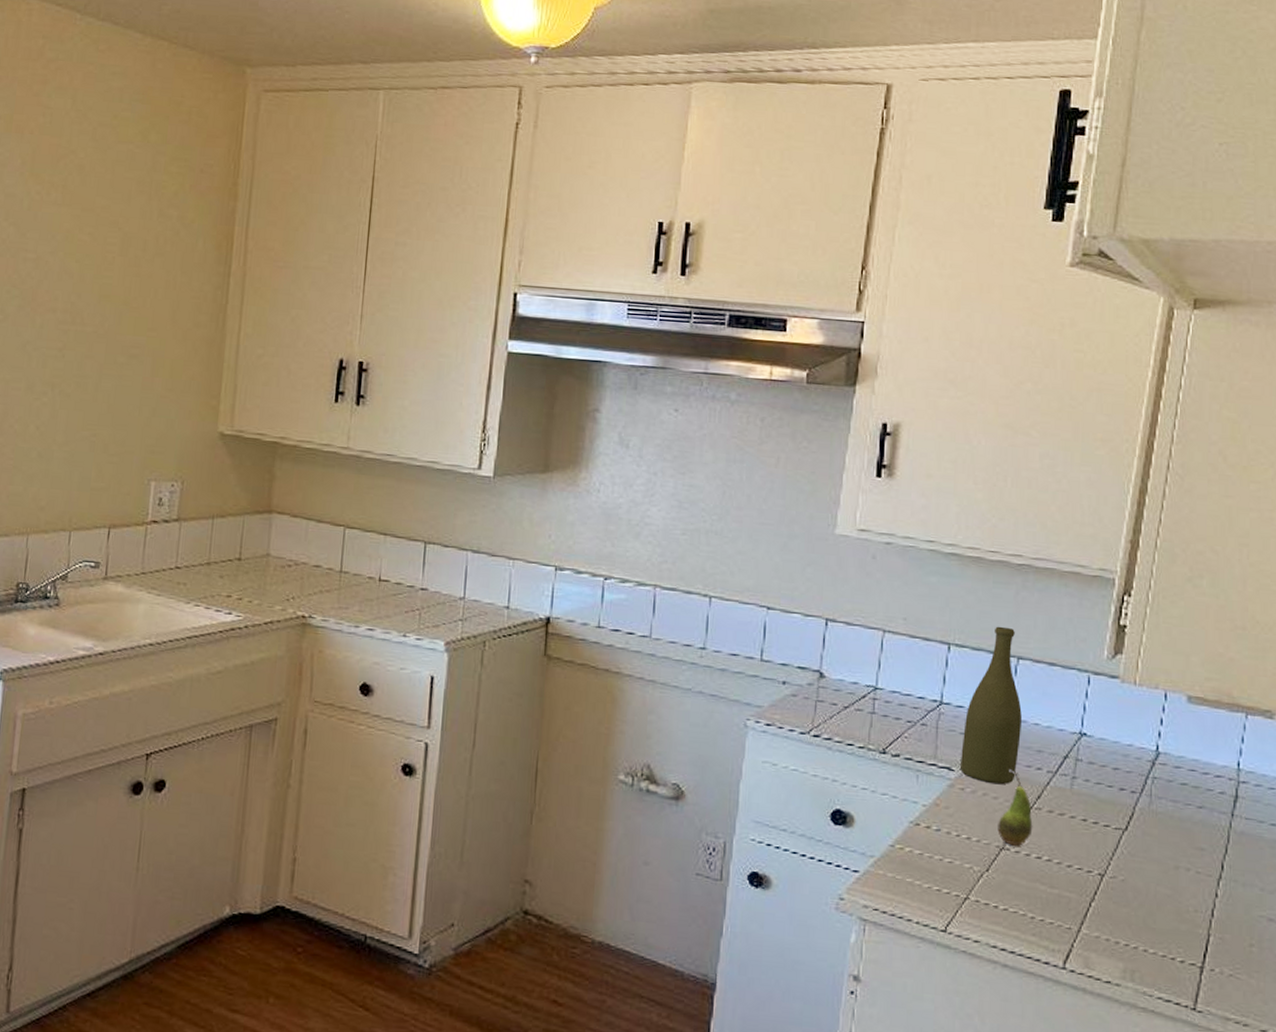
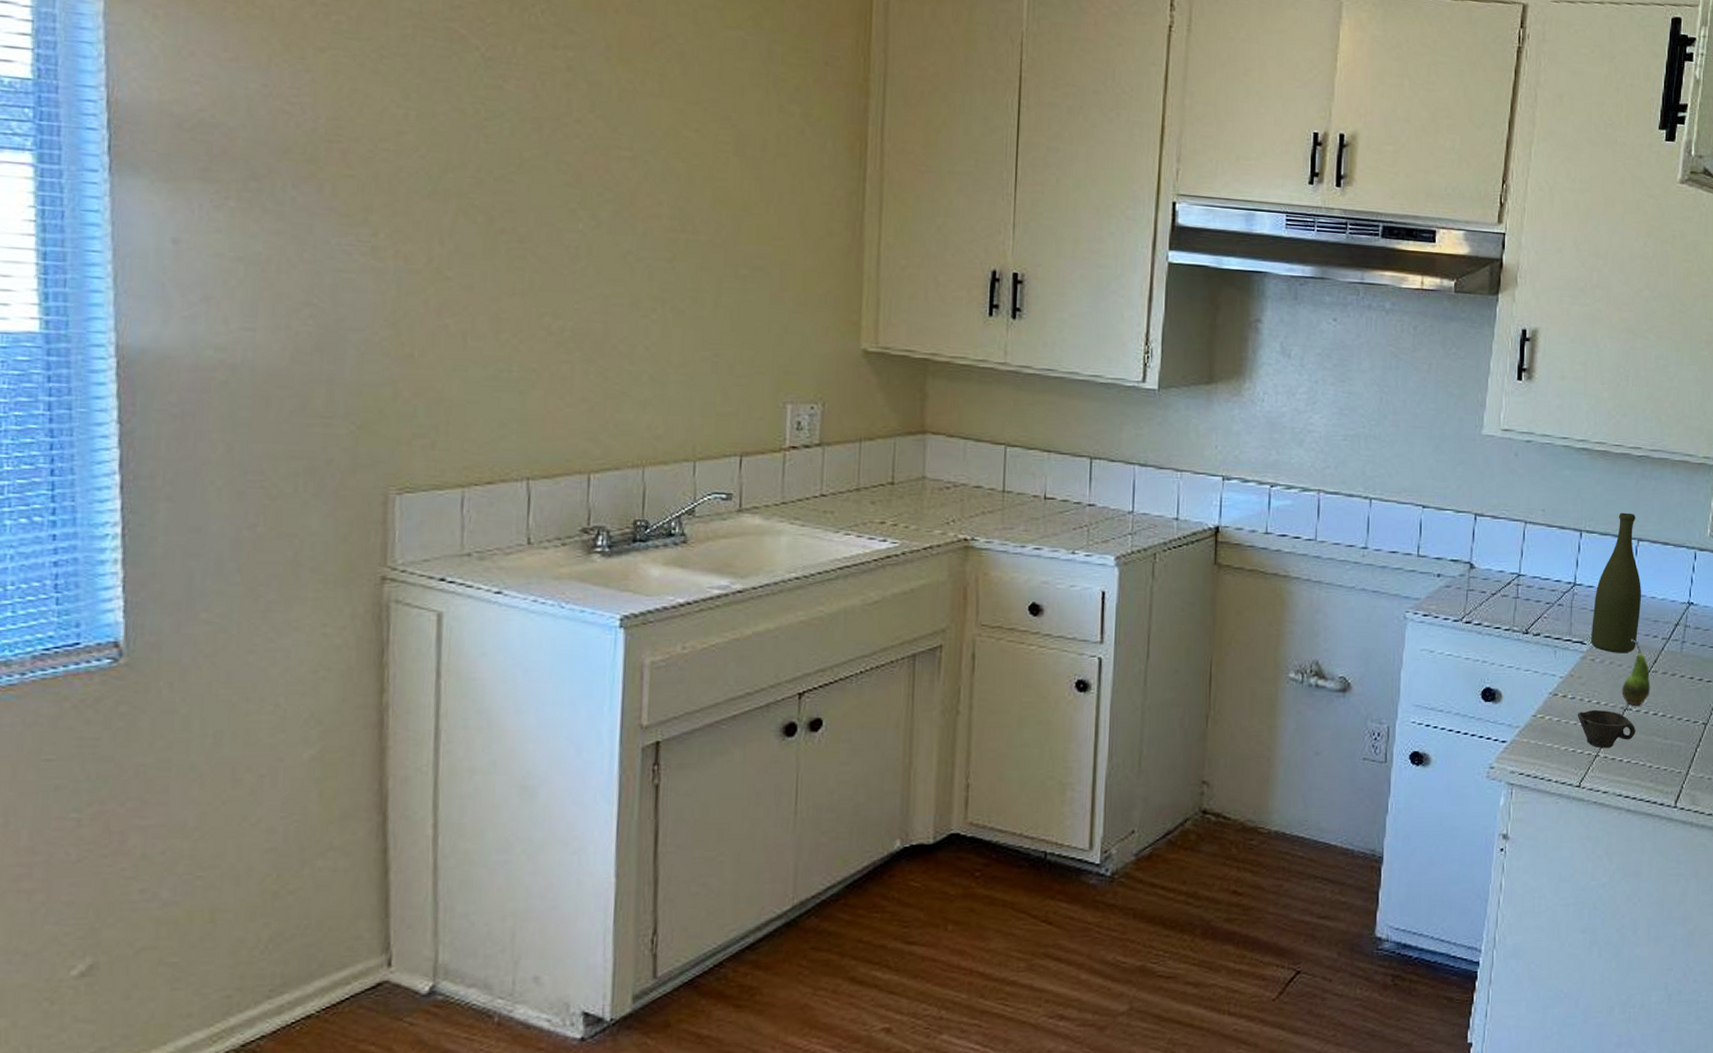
cup: none [943,845,1014,892] -> present [1577,709,1635,749]

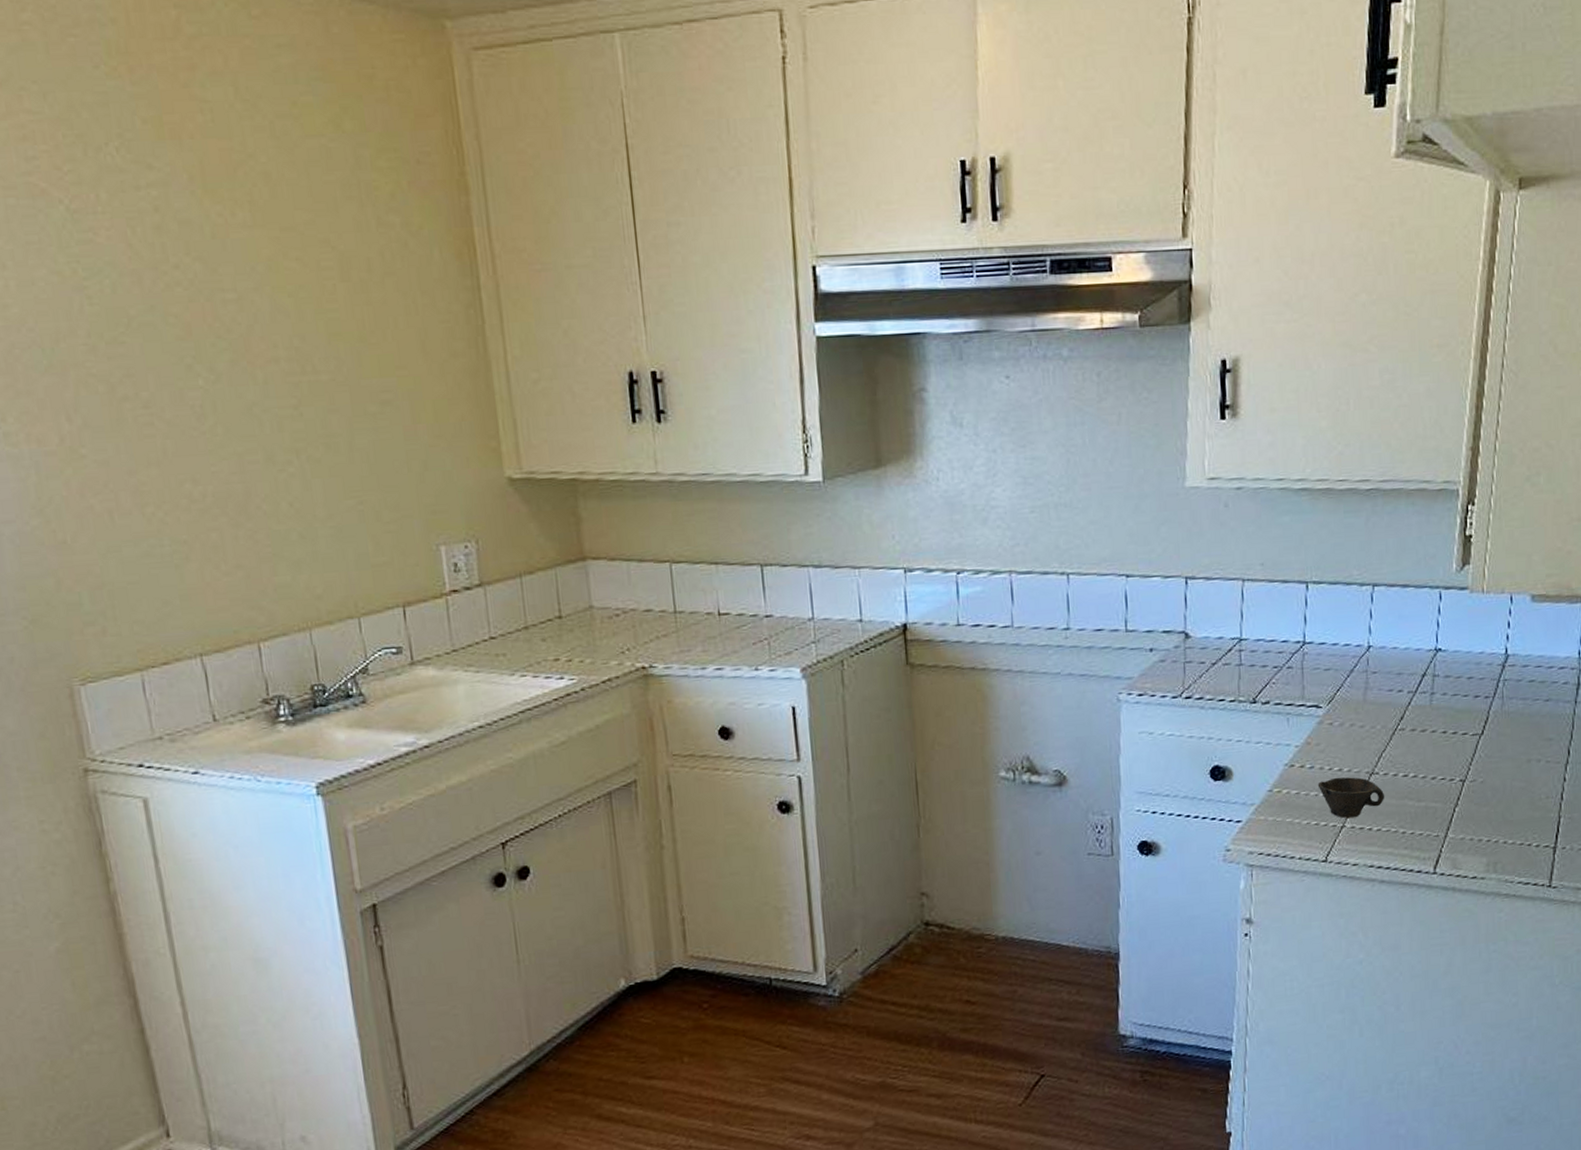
bottle: present [1591,512,1641,653] -> none [1327,555,1381,713]
fruit: present [1622,638,1651,706] -> none [1366,695,1398,769]

